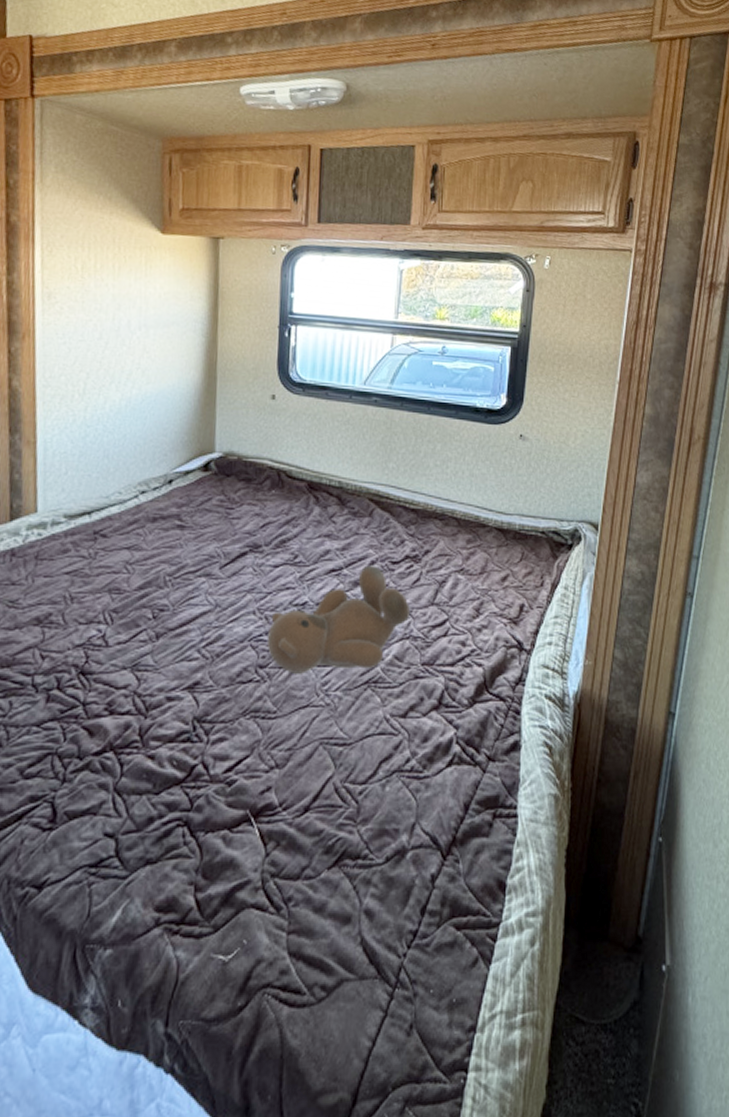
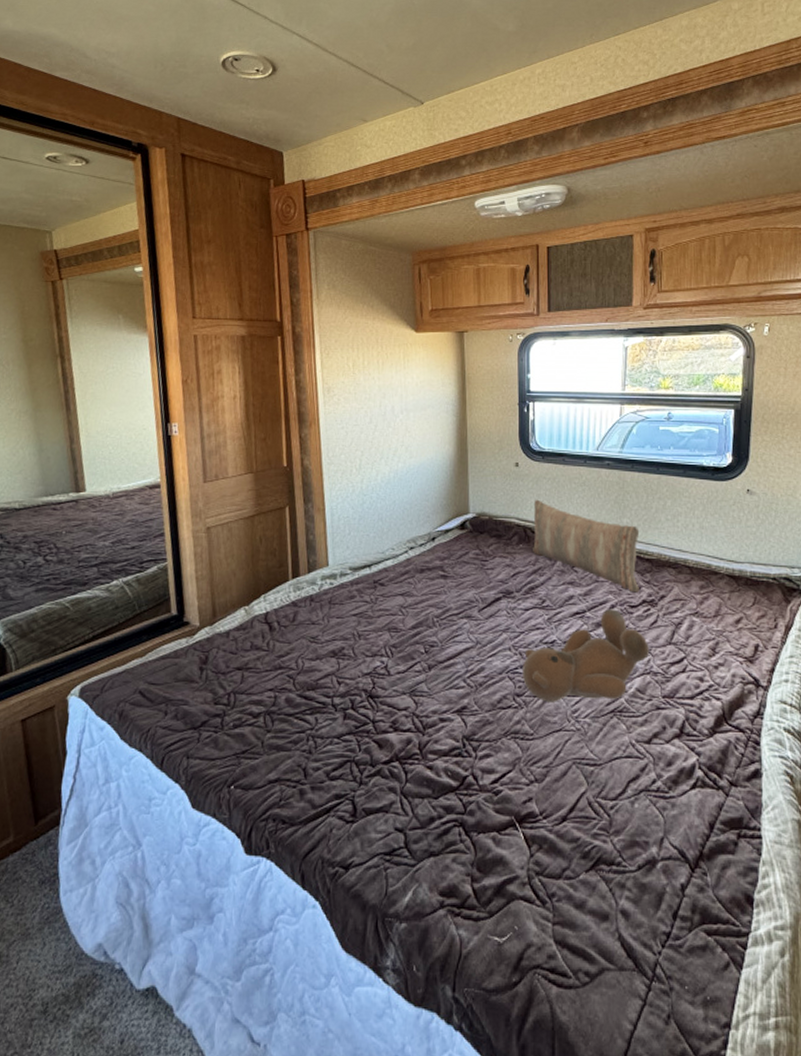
pillow: none [287,438,406,547] -> present [533,499,640,593]

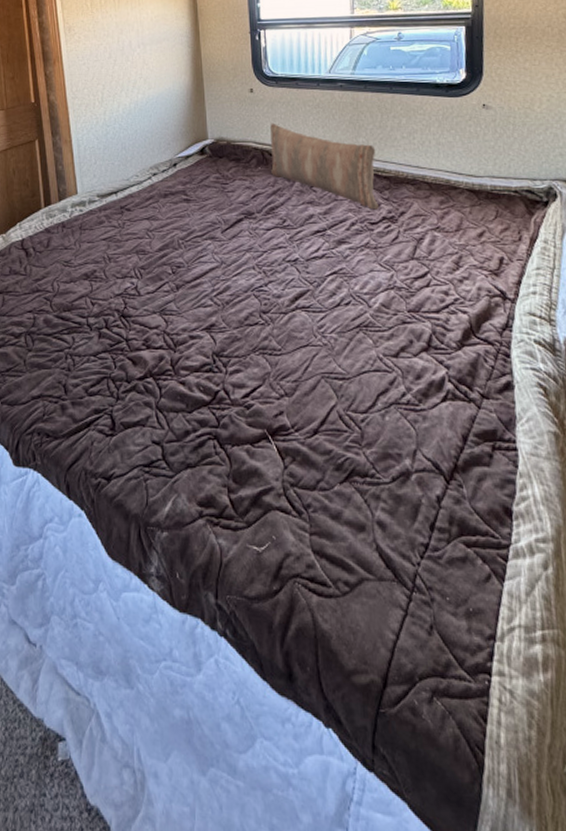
teddy bear: present [522,609,649,702] -> none [266,226,392,318]

